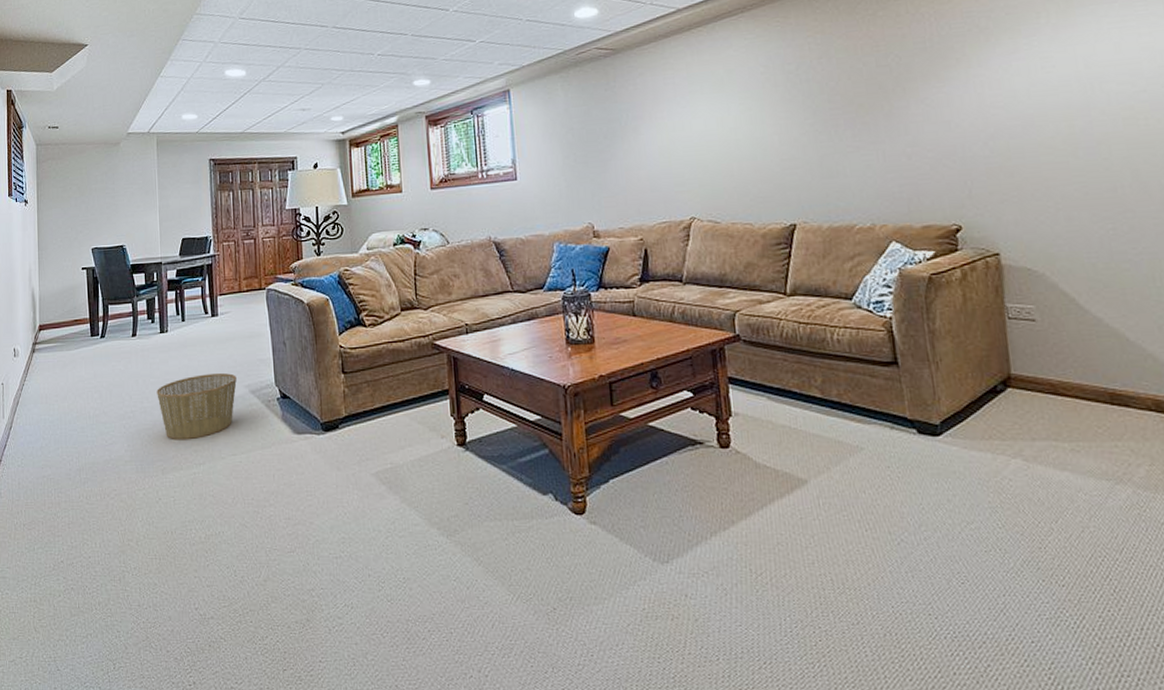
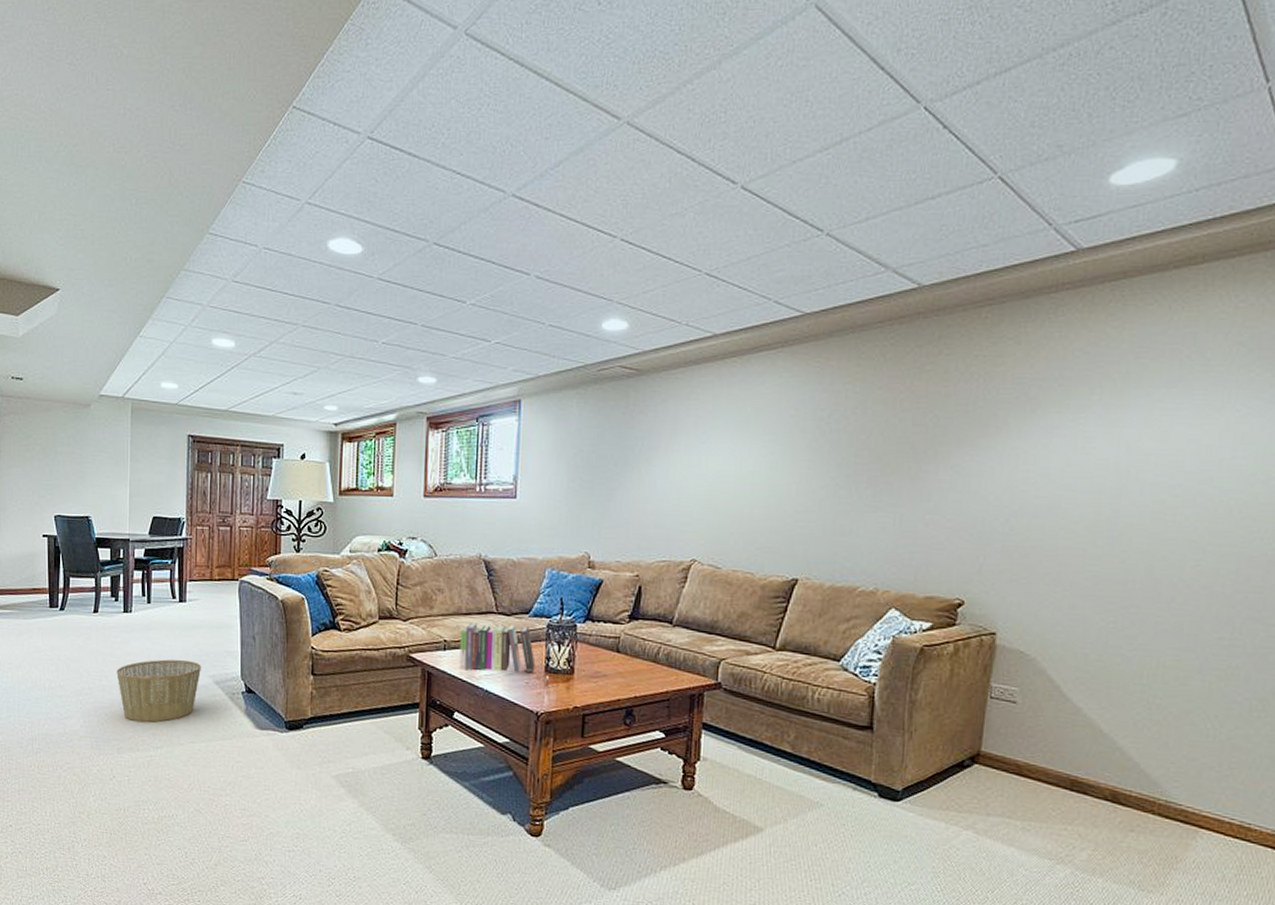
books: none [480,300,557,350] -> present [459,622,536,674]

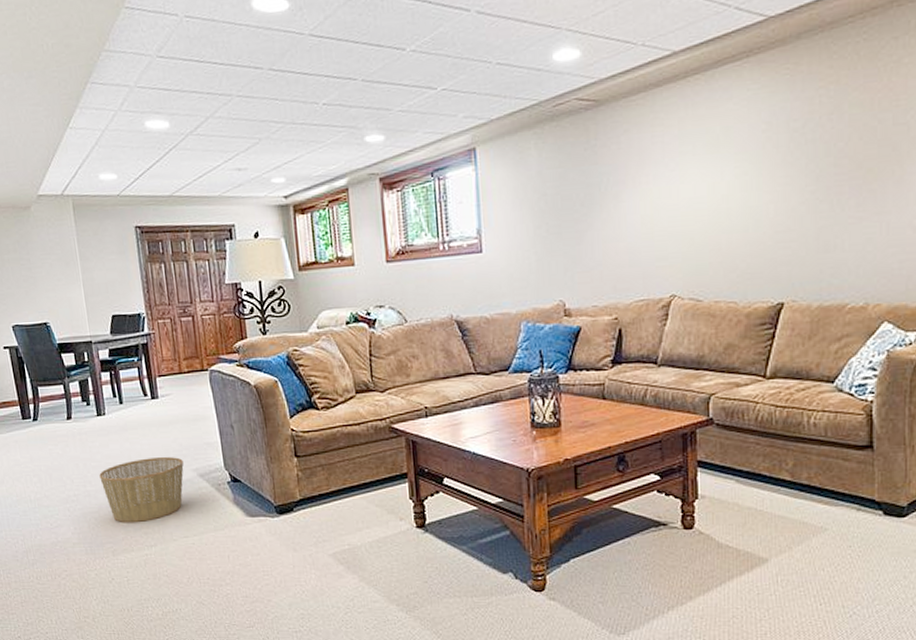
books: present [459,622,536,674] -> none [440,382,521,434]

